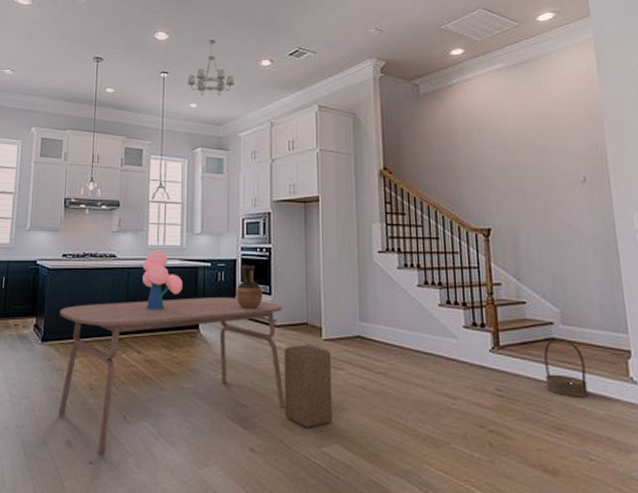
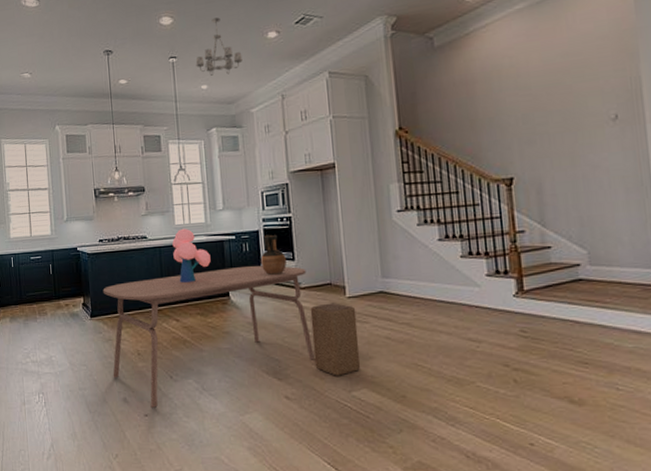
basket: present [544,338,588,398] -> none [570,279,616,334]

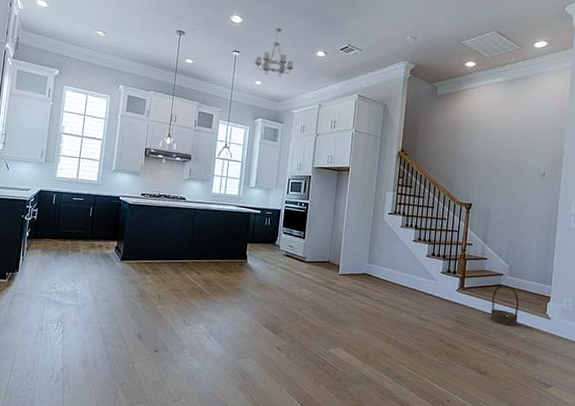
dining table: present [103,266,314,408] -> none [132,234,312,346]
bouquet: present [172,228,211,283] -> none [205,196,237,243]
ceramic jug: present [260,234,287,276] -> none [277,214,299,249]
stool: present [310,303,360,376] -> none [305,276,344,336]
basket: none [570,279,616,334] -> present [490,285,519,326]

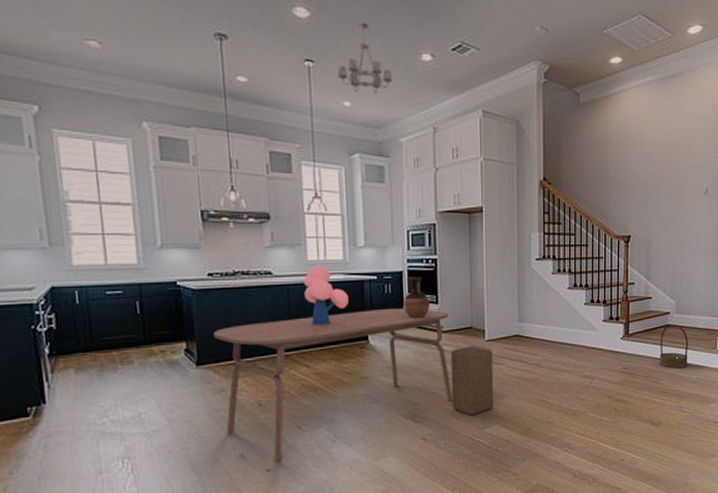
dining table: none [132,234,312,346] -> present [213,308,452,462]
bouquet: none [205,196,237,243] -> present [303,264,349,325]
ceramic jug: none [277,214,299,249] -> present [403,276,431,319]
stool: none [305,276,344,336] -> present [450,346,494,416]

